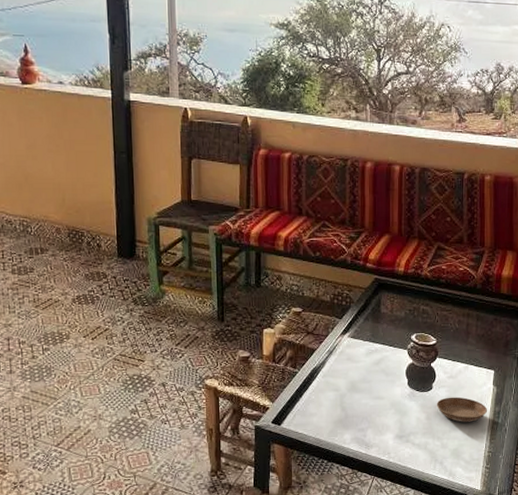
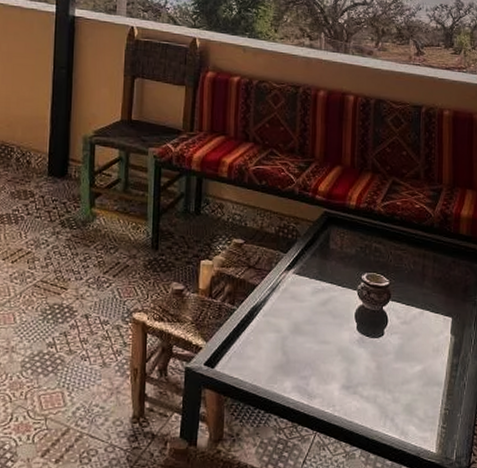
saucer: present [436,397,488,422] -> none [388,345,445,374]

